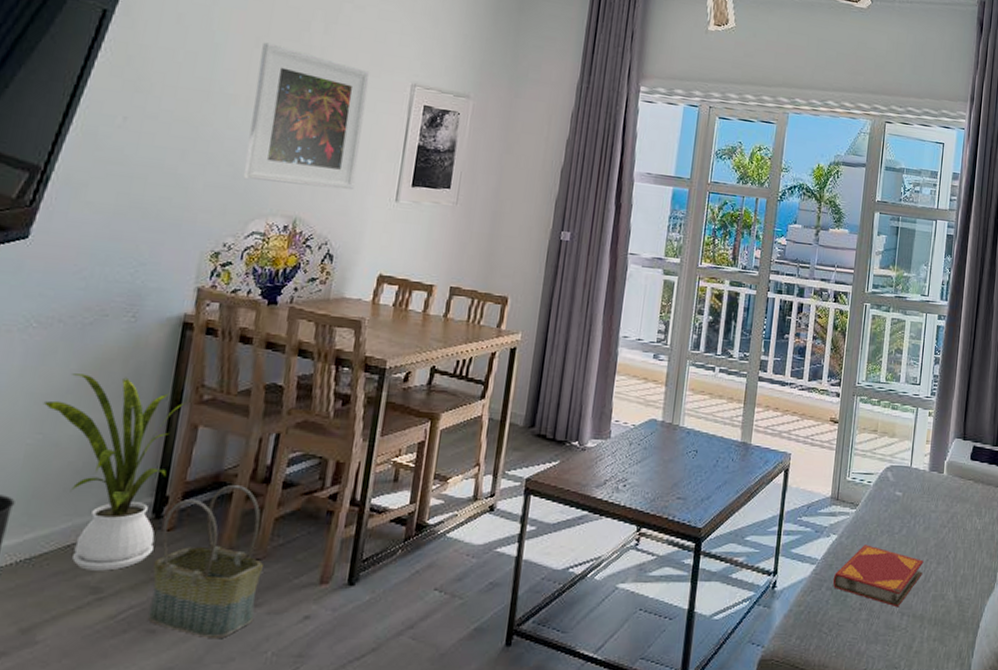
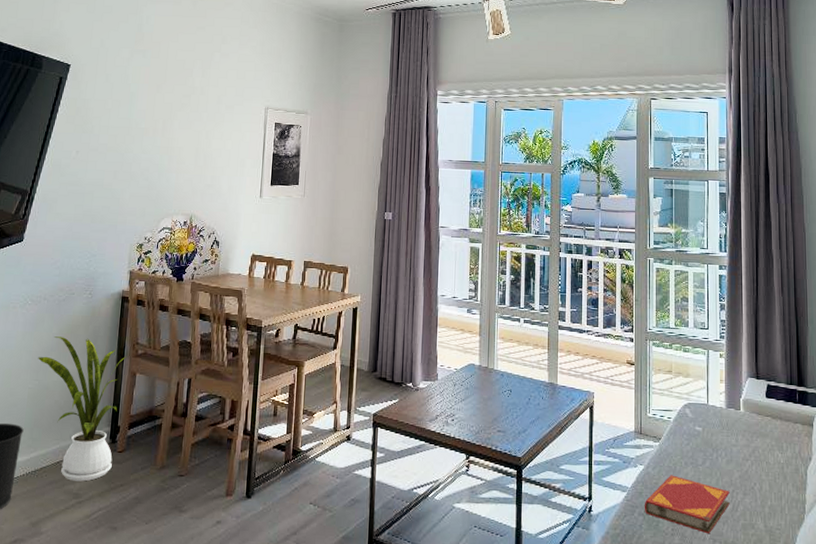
basket: present [148,485,263,638] -> none [112,418,186,536]
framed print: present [244,42,370,191] -> none [155,88,235,192]

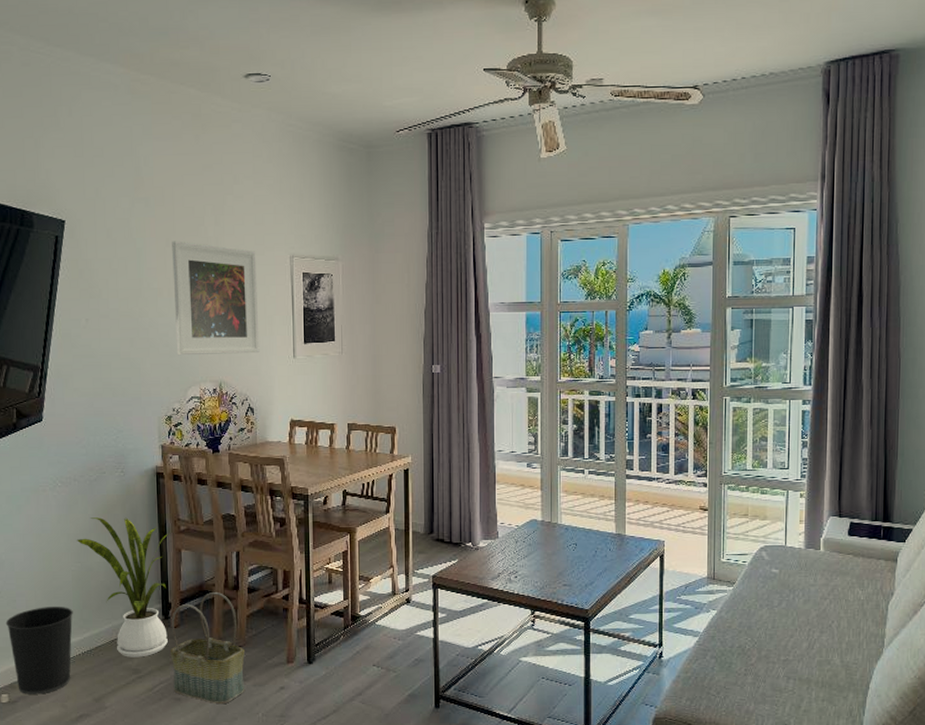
basket: none [112,418,186,536] -> present [169,592,245,703]
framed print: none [155,88,235,192] -> present [172,241,260,356]
hardback book: present [644,475,730,534] -> none [716,618,806,672]

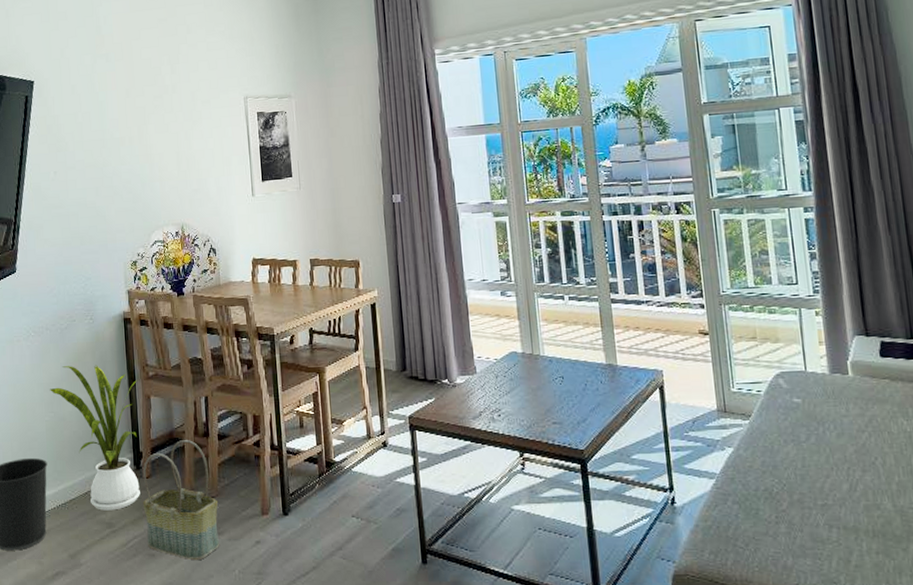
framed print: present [172,241,260,356] -> none [131,91,219,201]

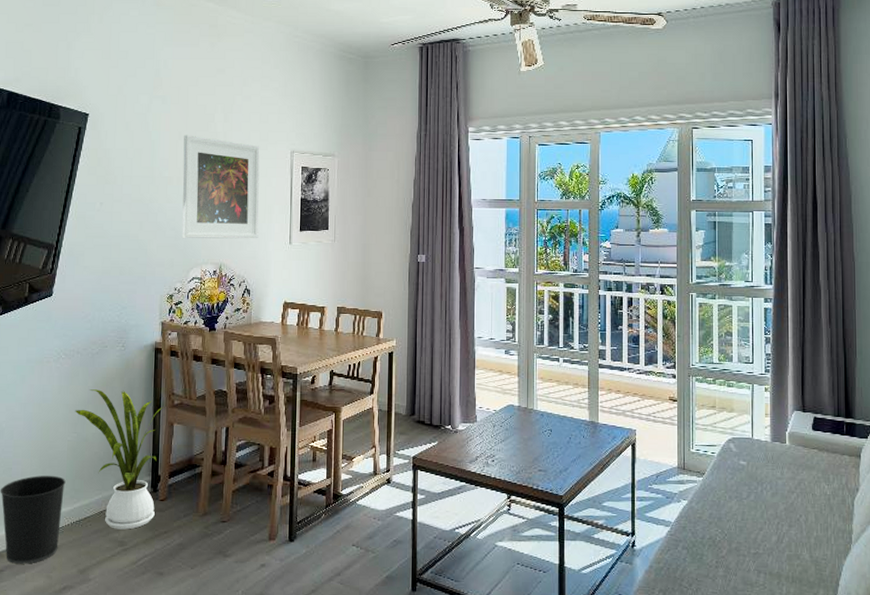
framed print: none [131,91,219,201] -> present [182,135,260,239]
basket: present [142,440,220,560] -> none [155,467,228,580]

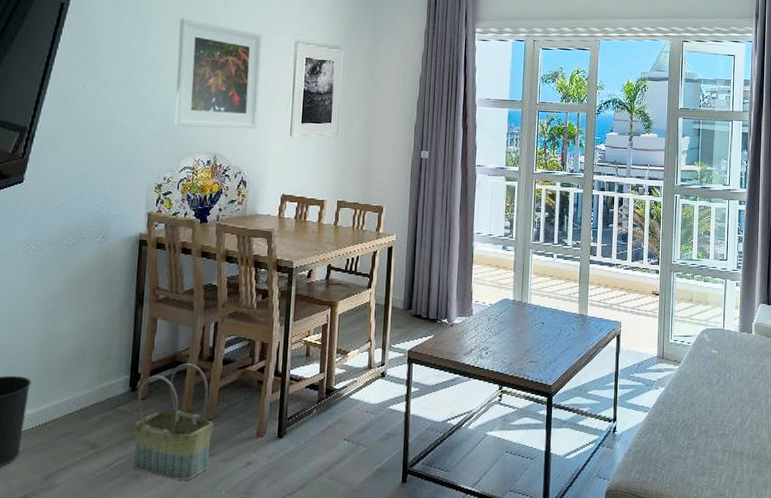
house plant: present [74,389,164,530] -> none [44,283,147,431]
basket: none [155,467,228,580] -> present [133,364,213,480]

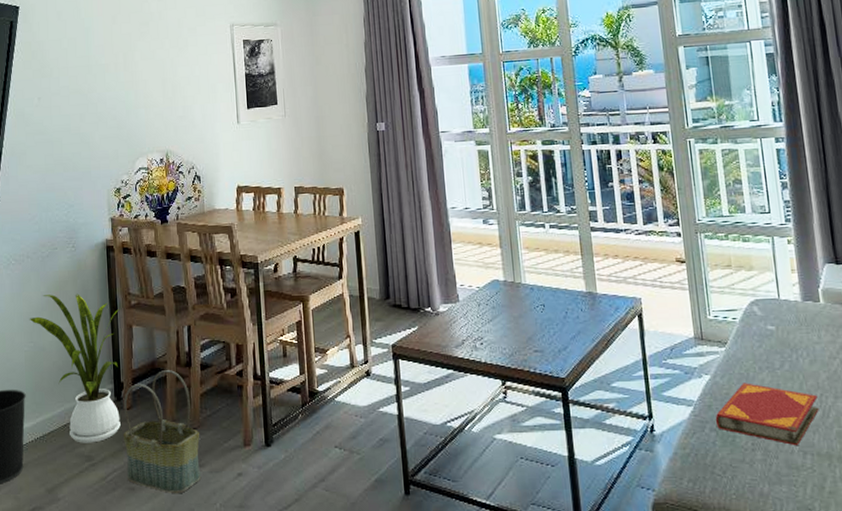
house plant: none [44,283,147,431] -> present [29,293,121,443]
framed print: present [174,18,263,130] -> none [118,18,204,128]
hardback book: none [663,395,740,446] -> present [715,383,819,446]

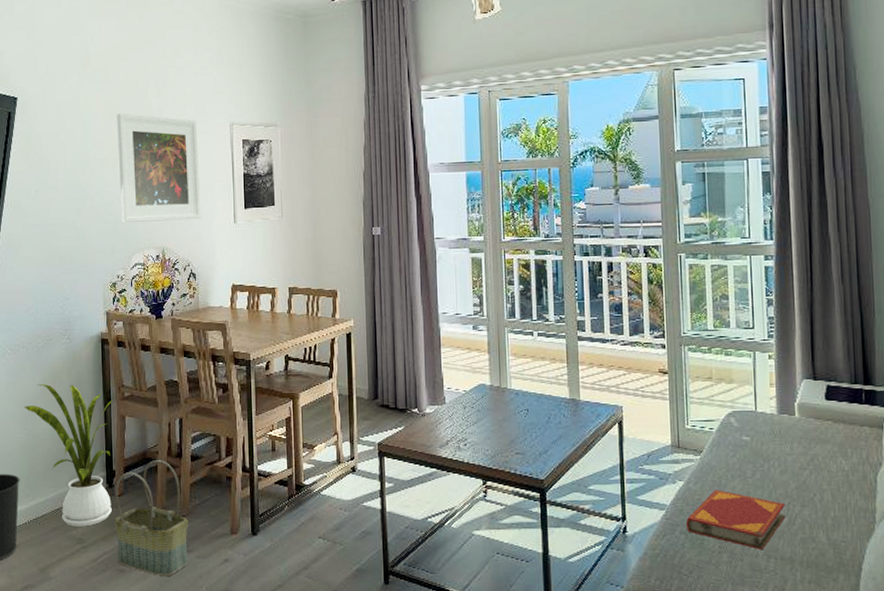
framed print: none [118,18,204,128] -> present [117,113,201,224]

